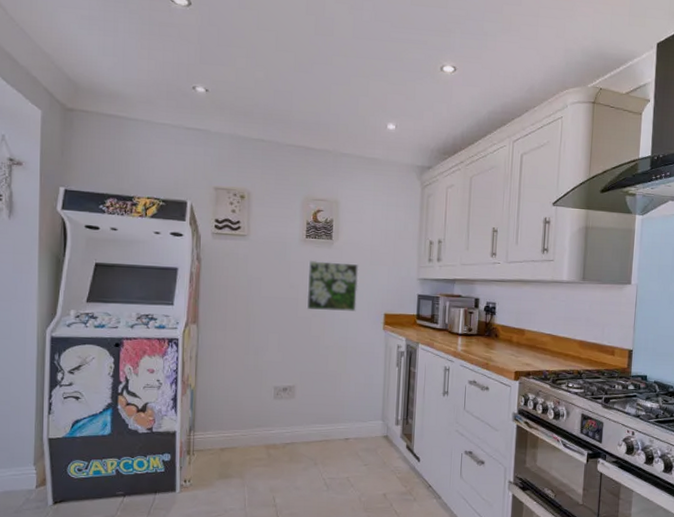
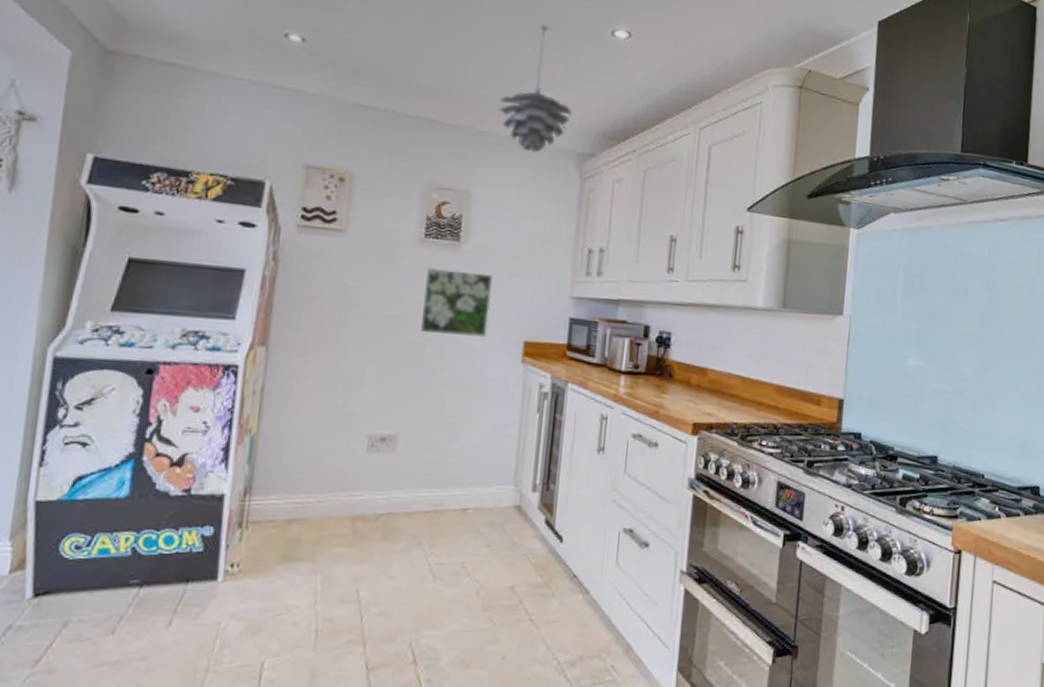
pendant light: none [356,65,413,168] -> present [499,24,573,153]

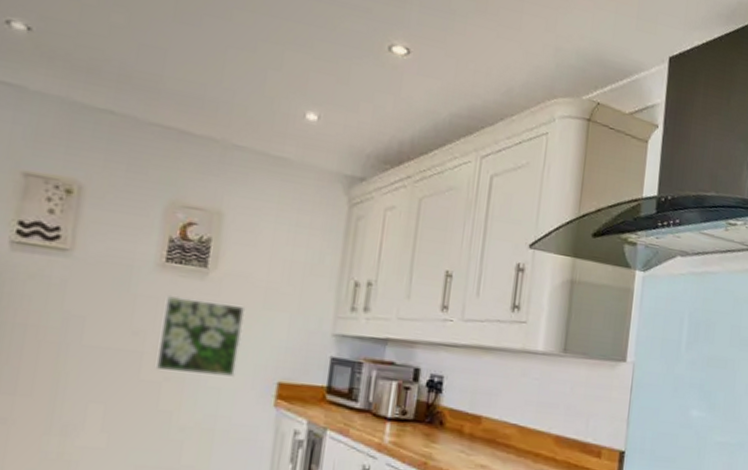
pendant light: present [499,24,573,153] -> none [258,33,343,173]

